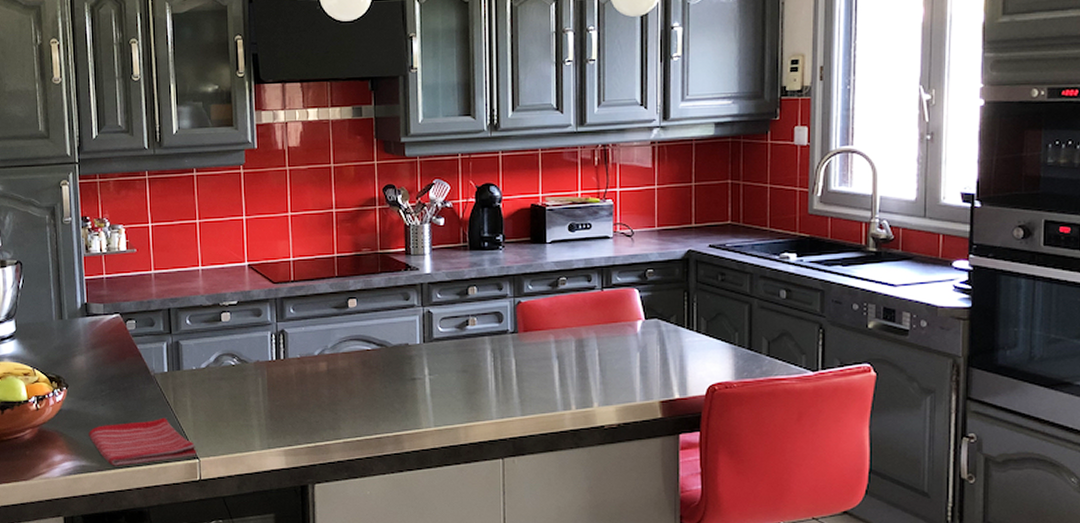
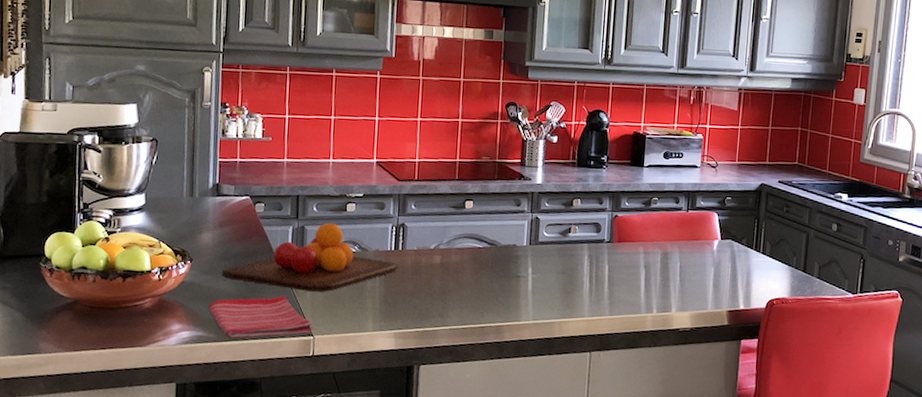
chopping board: none [99,335,281,411] -> present [222,222,398,292]

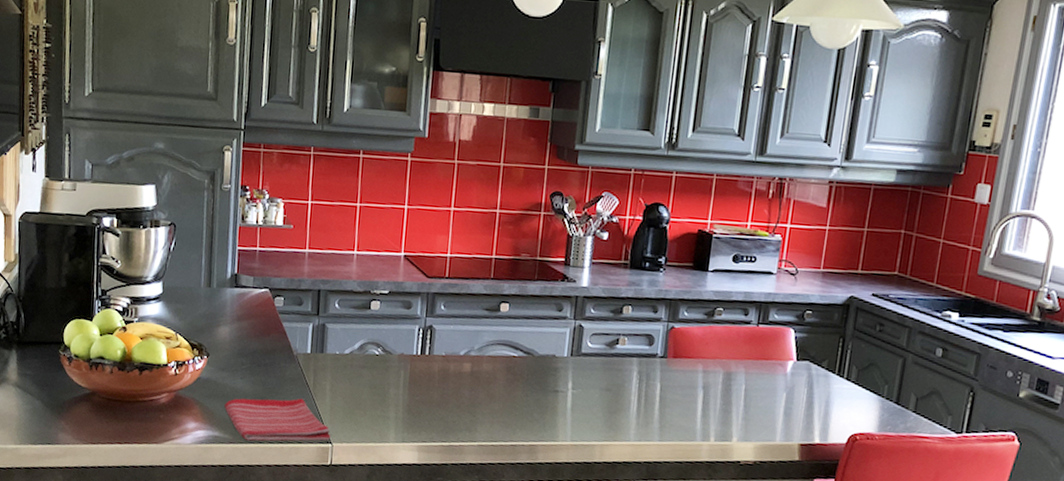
chopping board: present [222,222,398,292] -> none [238,321,424,397]

